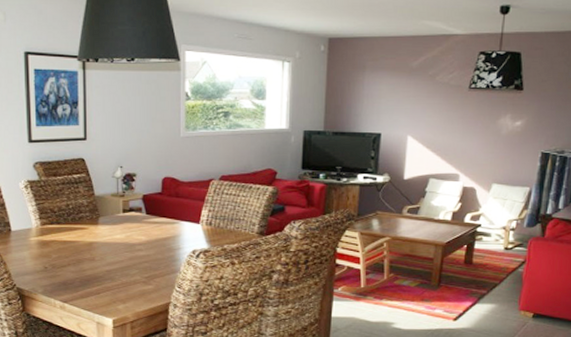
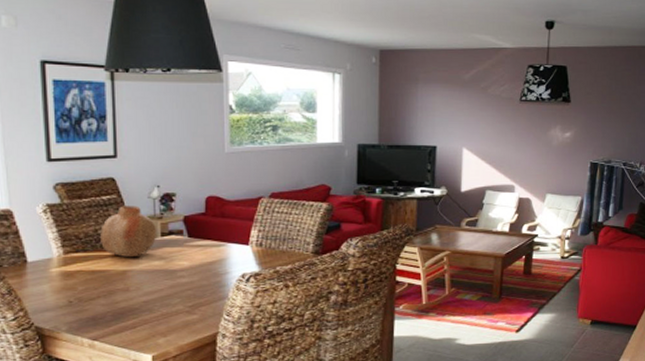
vase: none [71,184,120,231] -> present [100,205,157,258]

